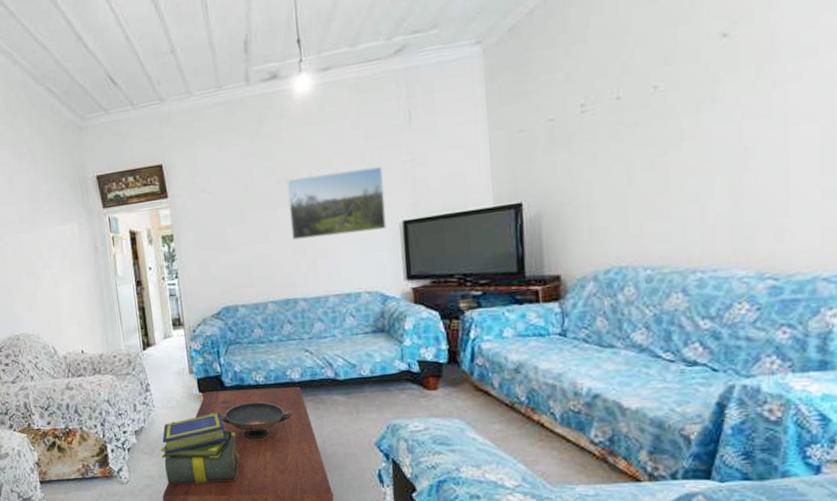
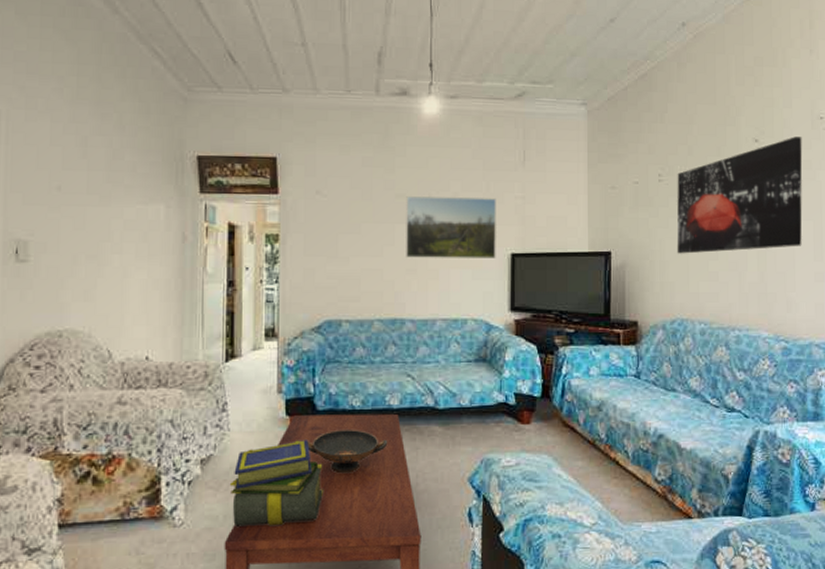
wall art: none [606,15,801,193] -> present [676,136,802,254]

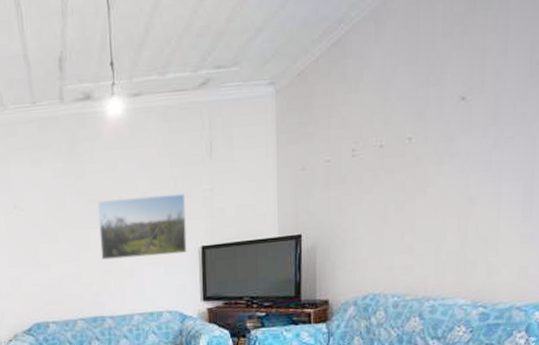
wall art: present [676,136,802,254] -> none [370,87,517,230]

